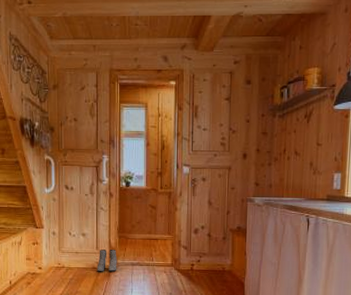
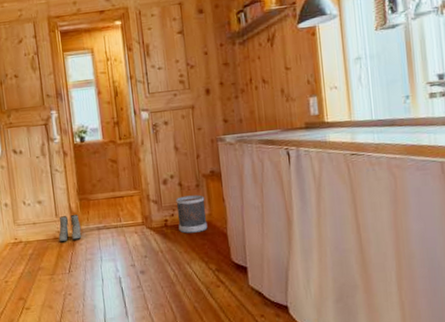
wastebasket: none [203,246,229,279] -> present [175,194,208,234]

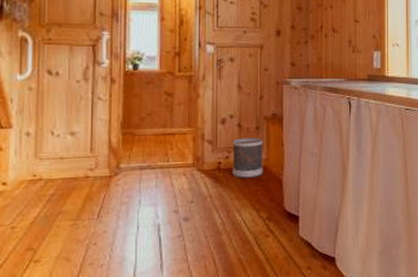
boots: present [58,214,82,243] -> none [90,150,120,182]

